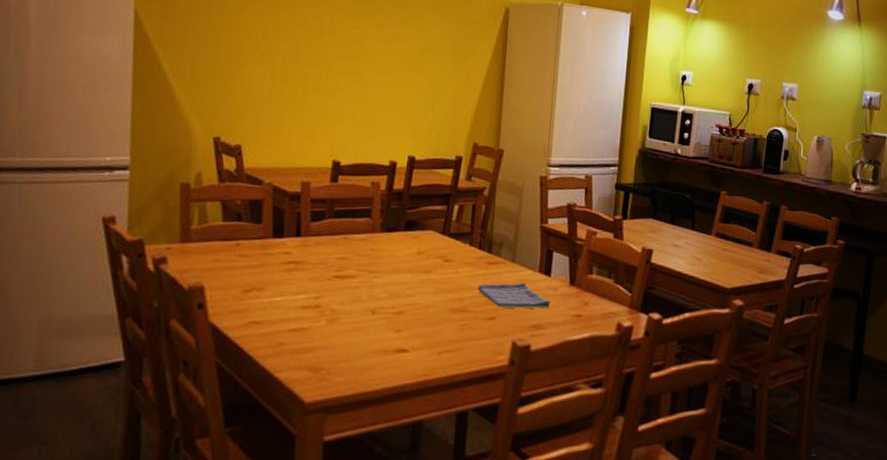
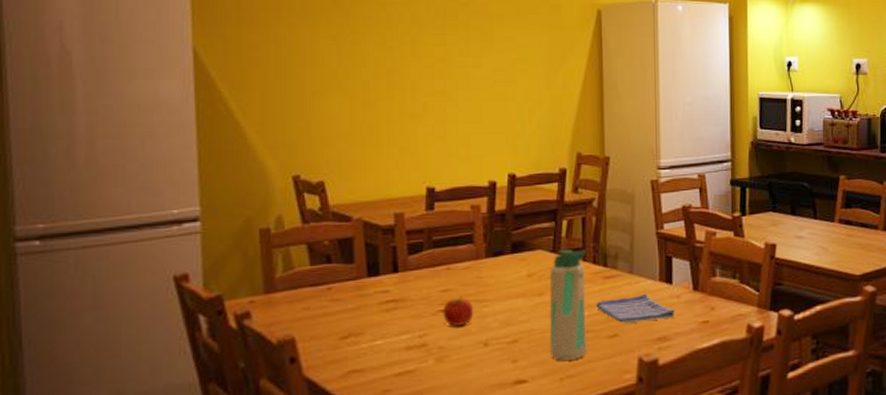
fruit: none [337,265,366,293] -> present [443,295,474,326]
water bottle: none [431,233,473,337] -> present [549,249,587,361]

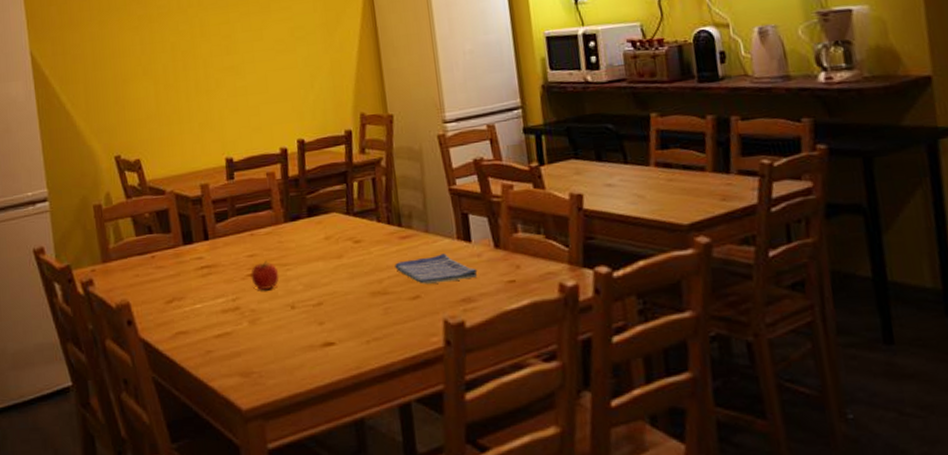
water bottle: present [549,249,587,361] -> none [346,210,391,324]

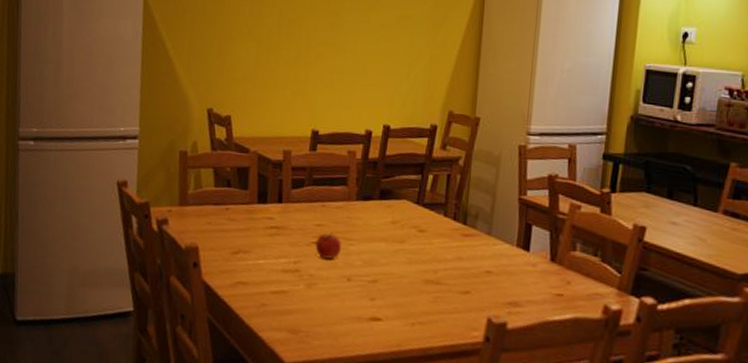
dish towel: present [395,254,478,284] -> none [452,257,530,285]

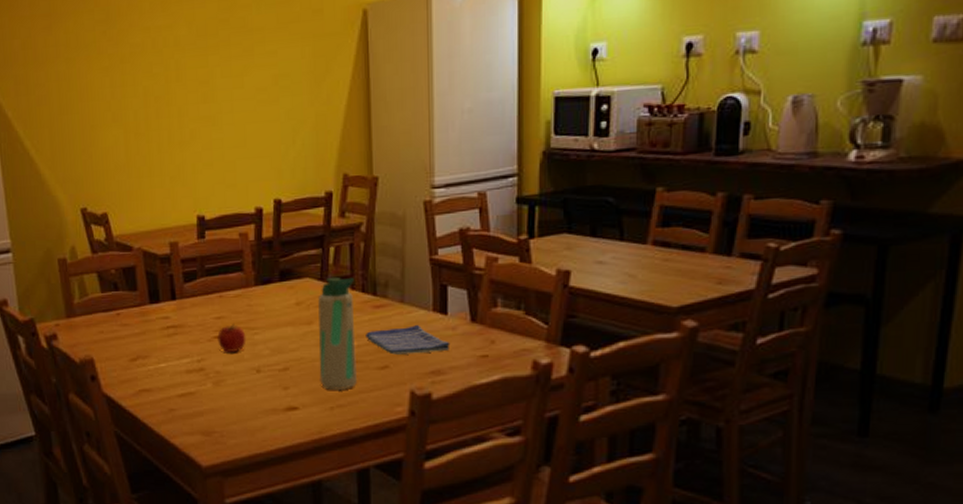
water bottle: none [404,203,448,309] -> present [318,277,357,391]
dish towel: none [452,257,530,285] -> present [366,325,450,355]

